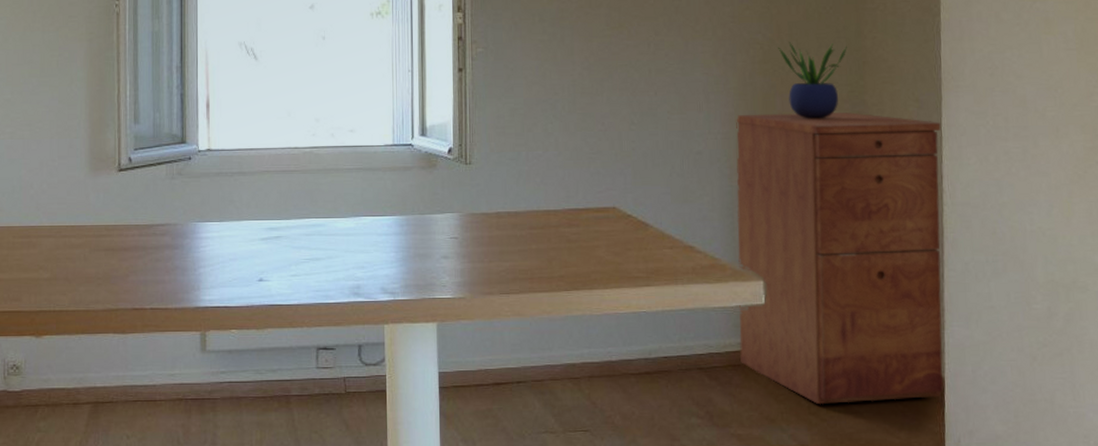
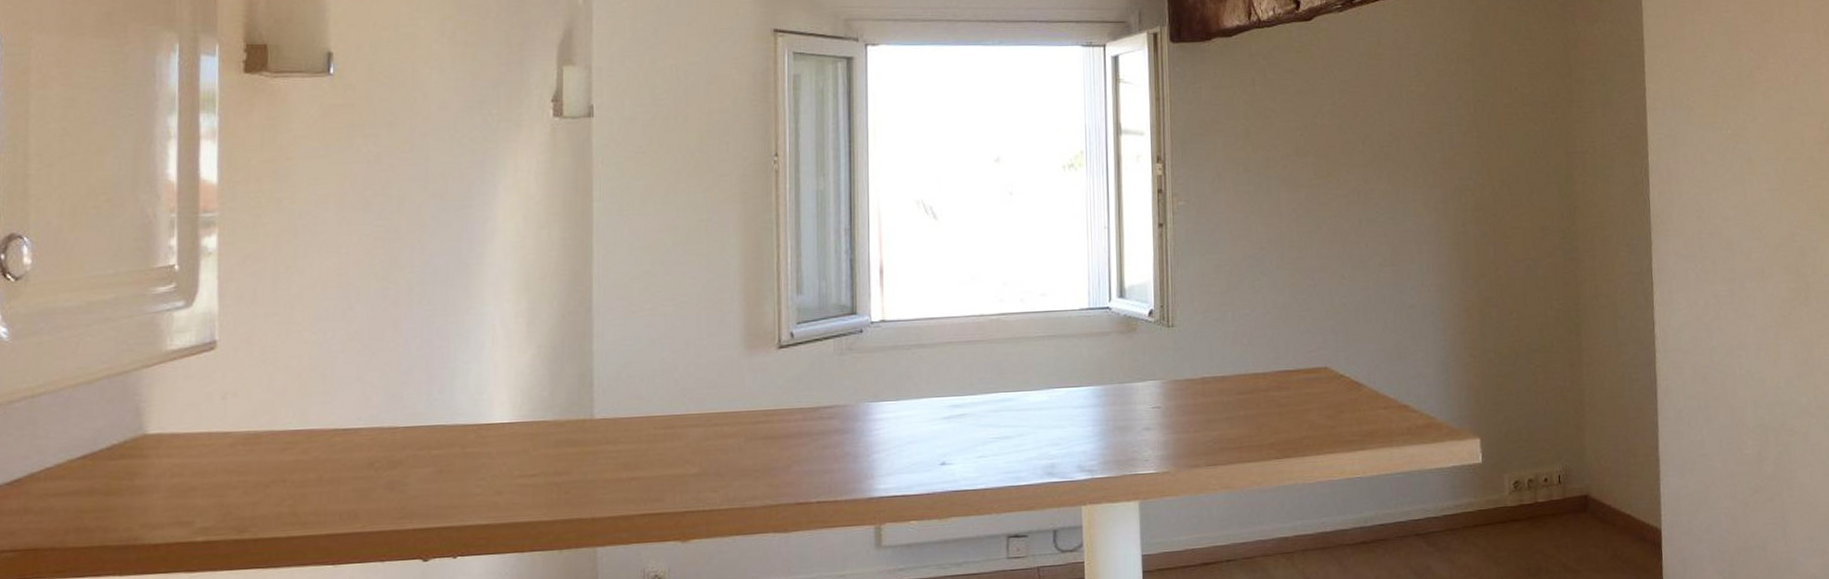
filing cabinet: present [735,112,943,405] -> none [1447,259,1660,566]
potted plant: present [778,42,847,119] -> none [1489,188,1558,268]

